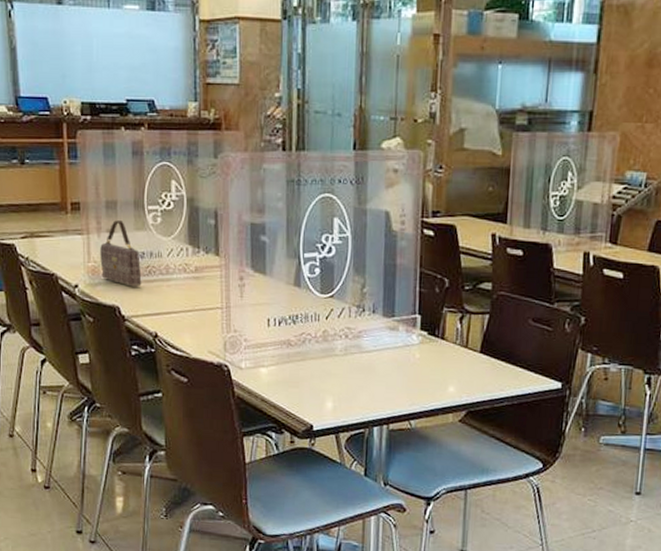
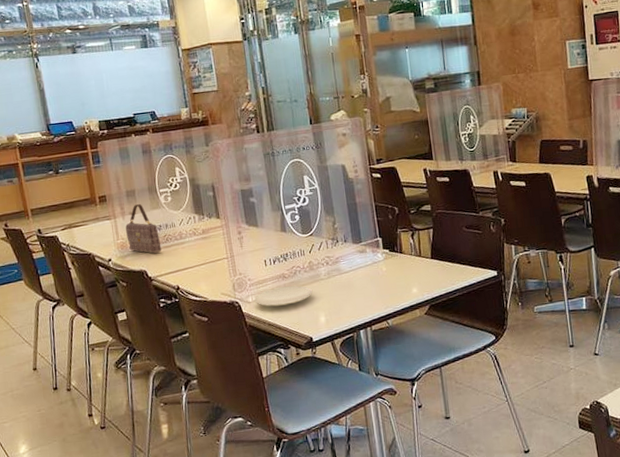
plate: none [248,356,323,380] -> present [254,285,313,307]

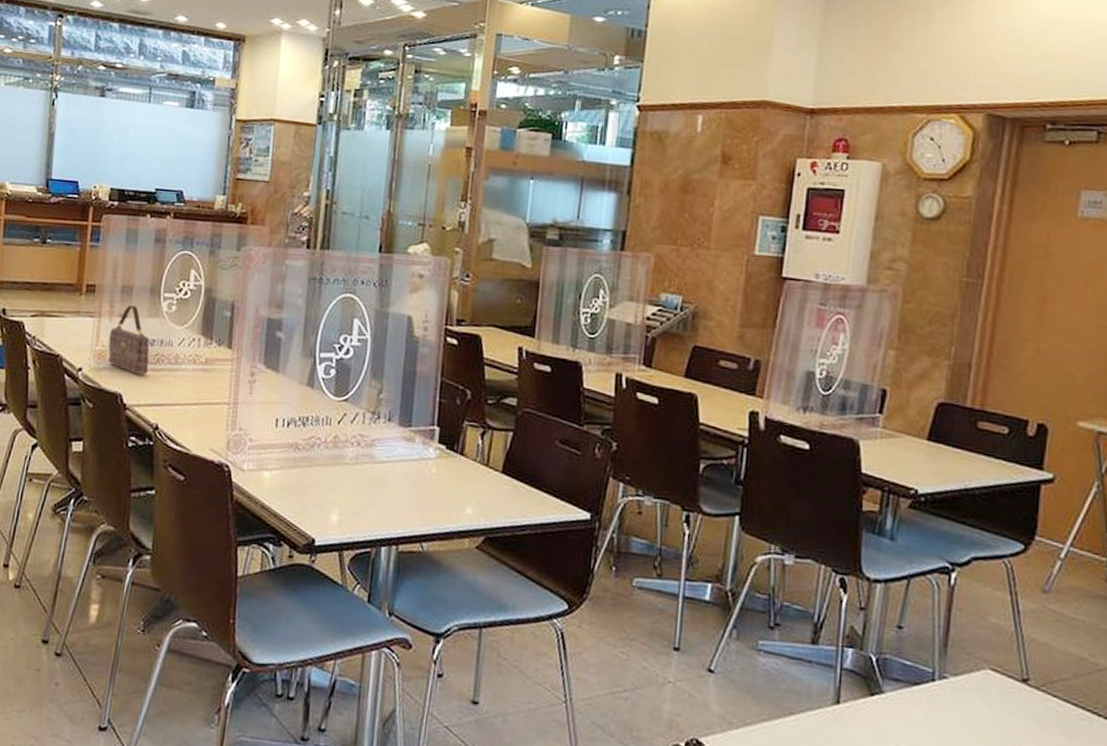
plate: present [254,285,313,307] -> none [250,459,331,487]

